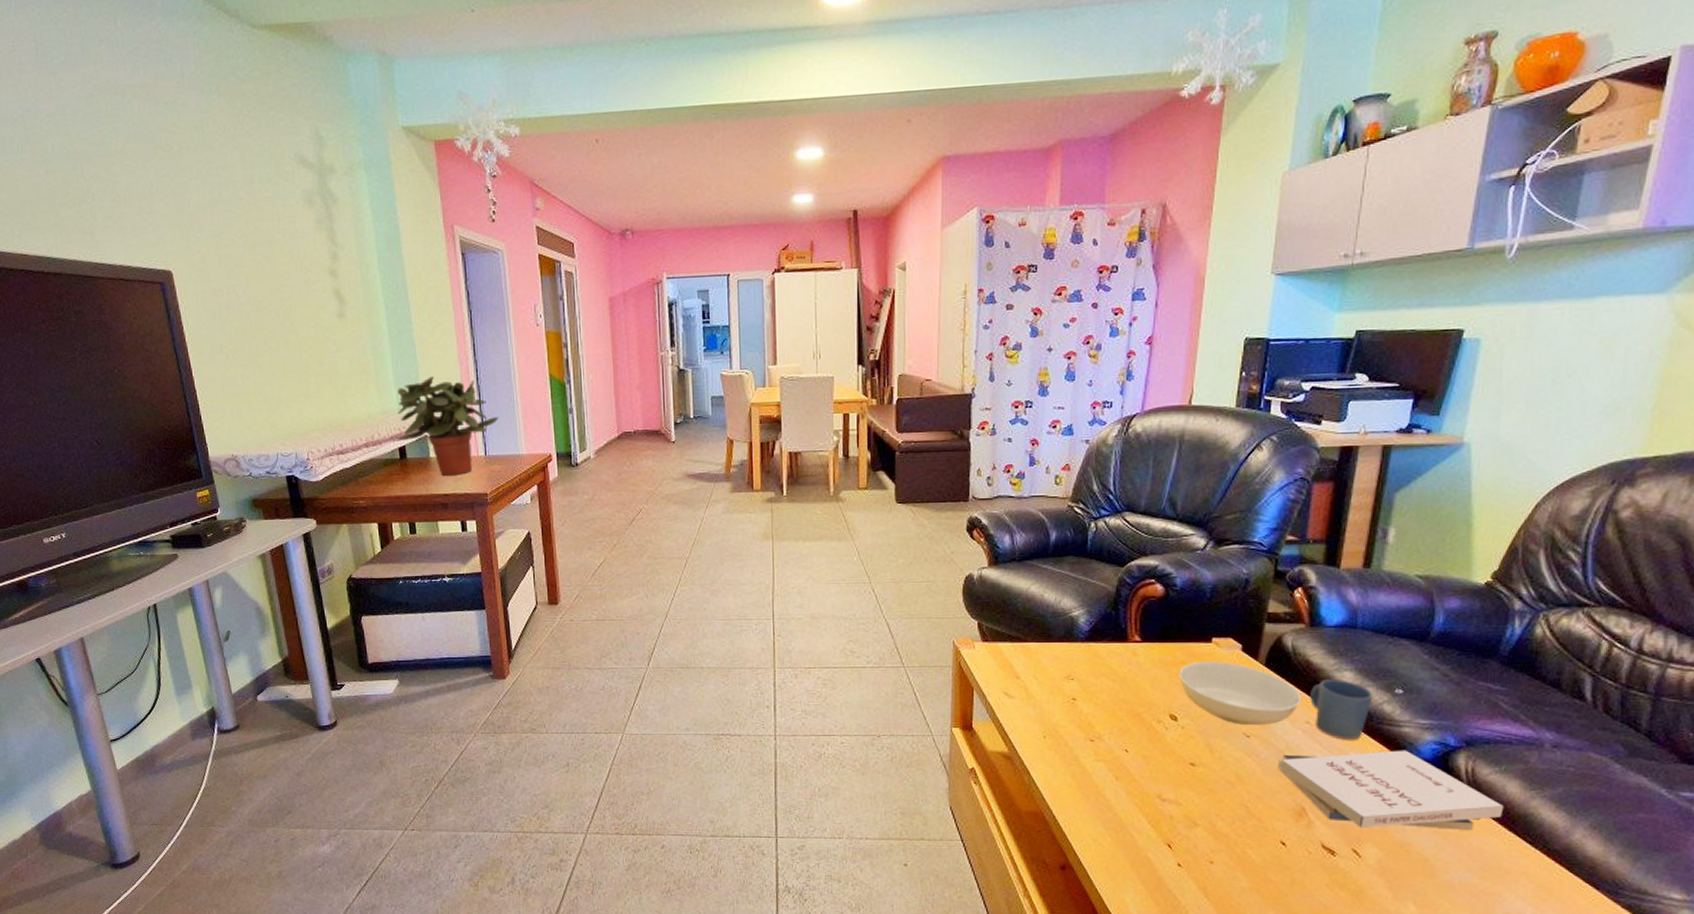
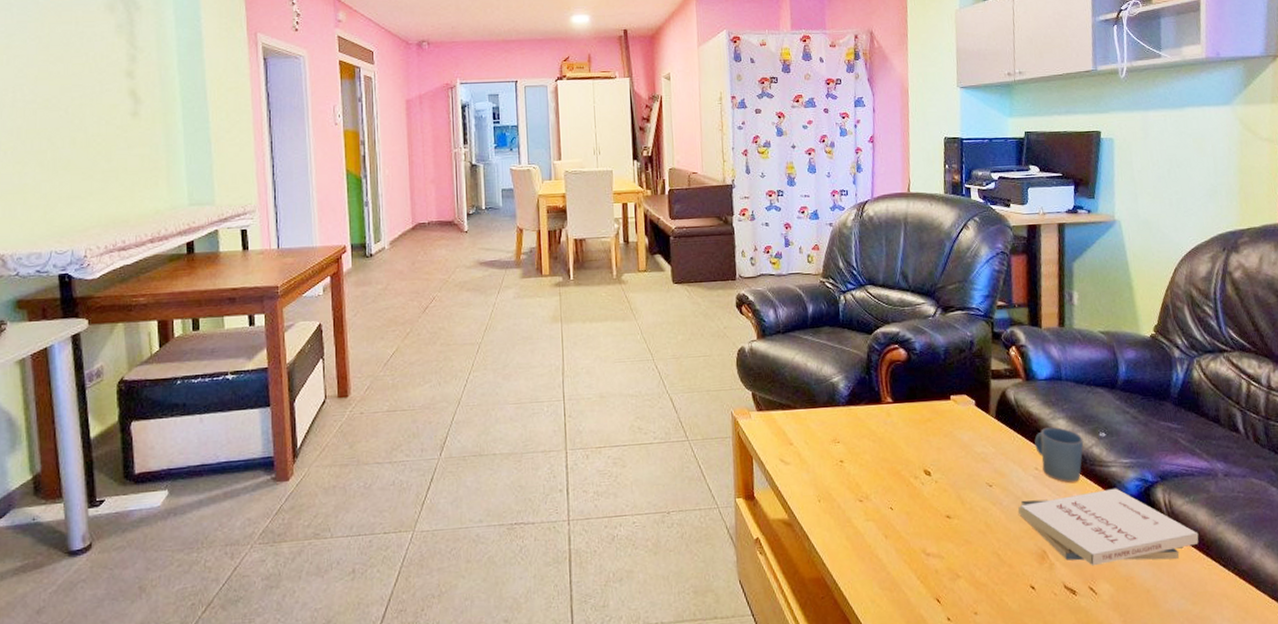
potted plant: present [397,376,499,476] -> none [185,172,294,270]
bowl: present [1179,661,1302,726] -> none [927,417,1029,475]

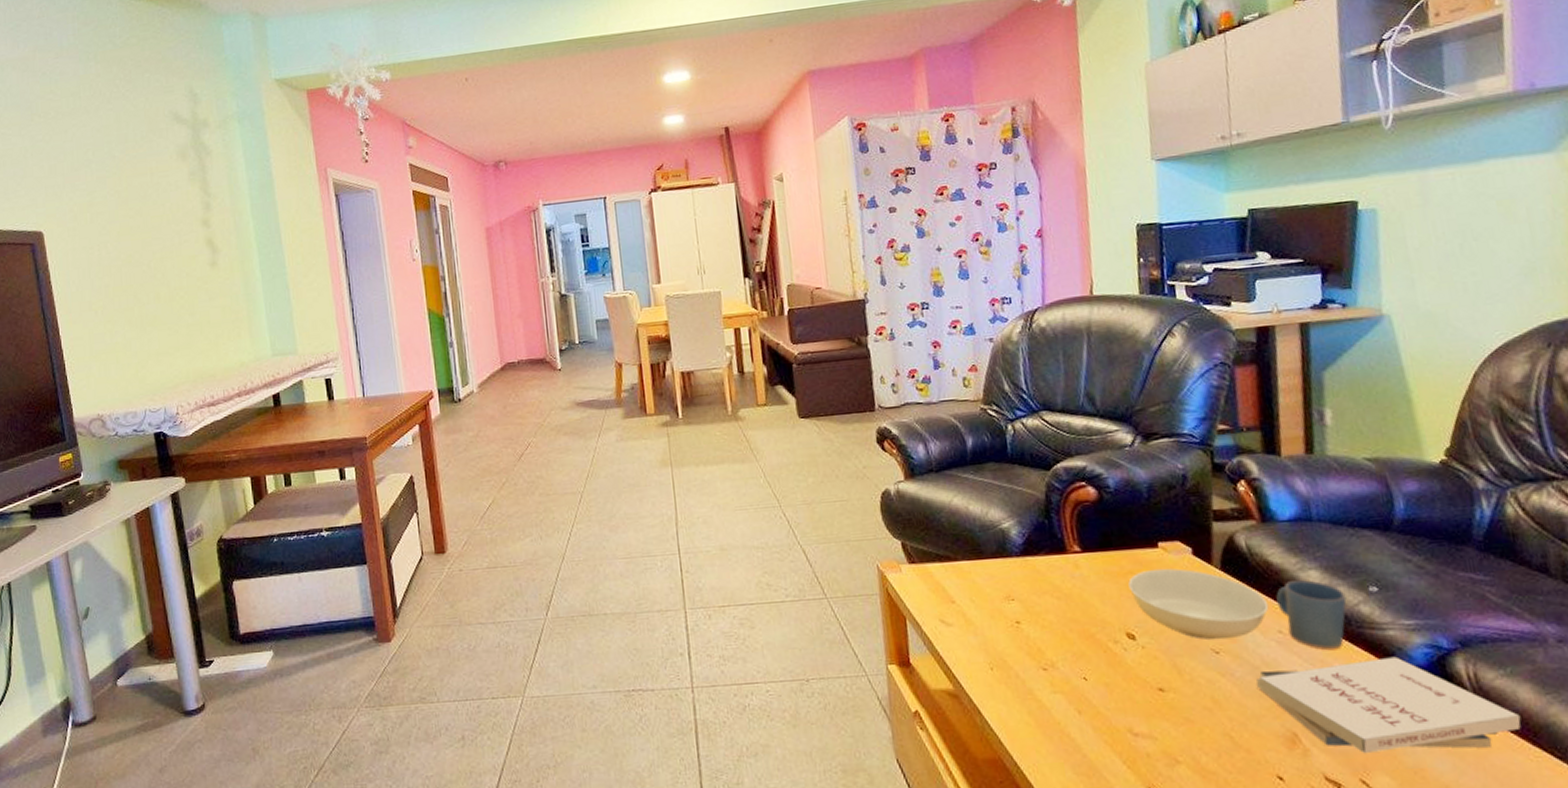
bowl: none [927,417,1029,475] -> present [1128,568,1269,640]

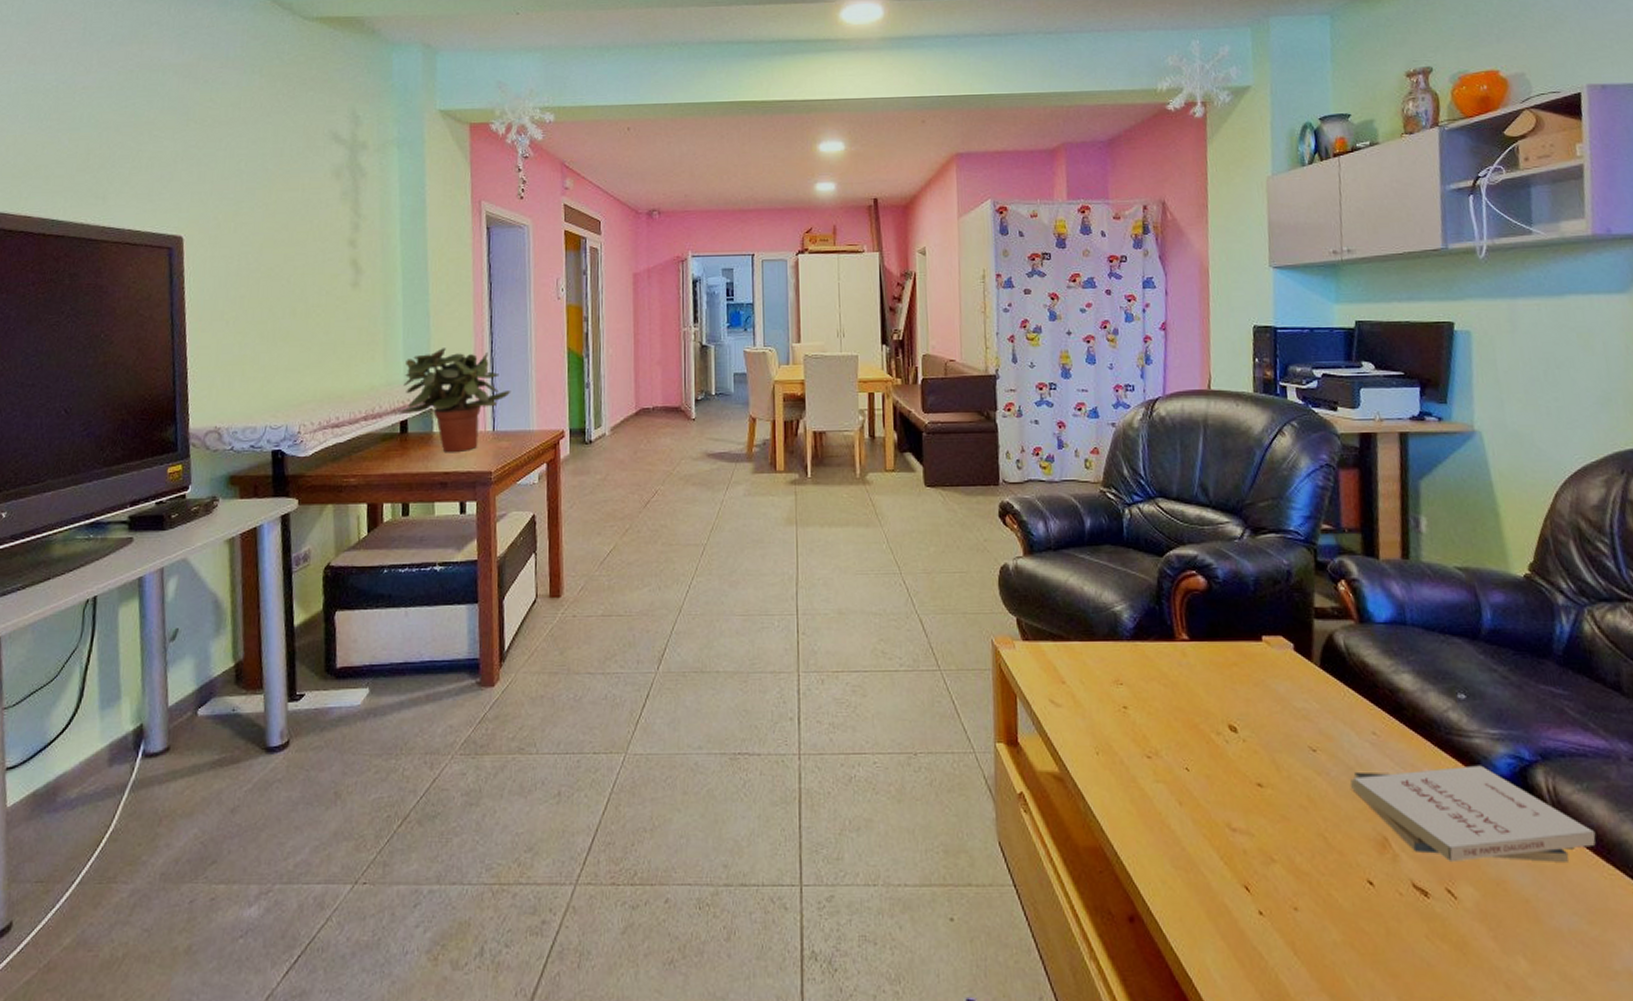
potted plant: none [270,319,377,421] -> present [399,348,511,452]
bowl: present [1128,568,1269,640] -> none [1232,662,1364,738]
mug: present [1276,580,1347,650] -> none [1371,683,1437,754]

